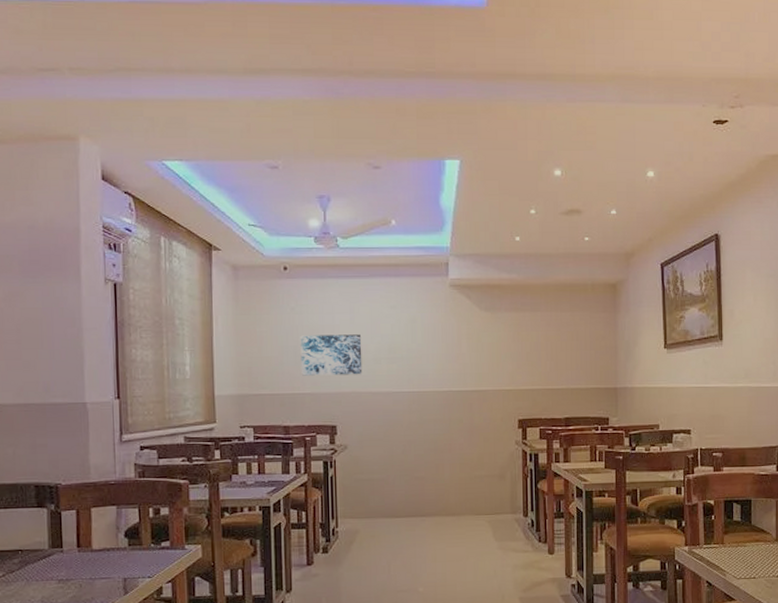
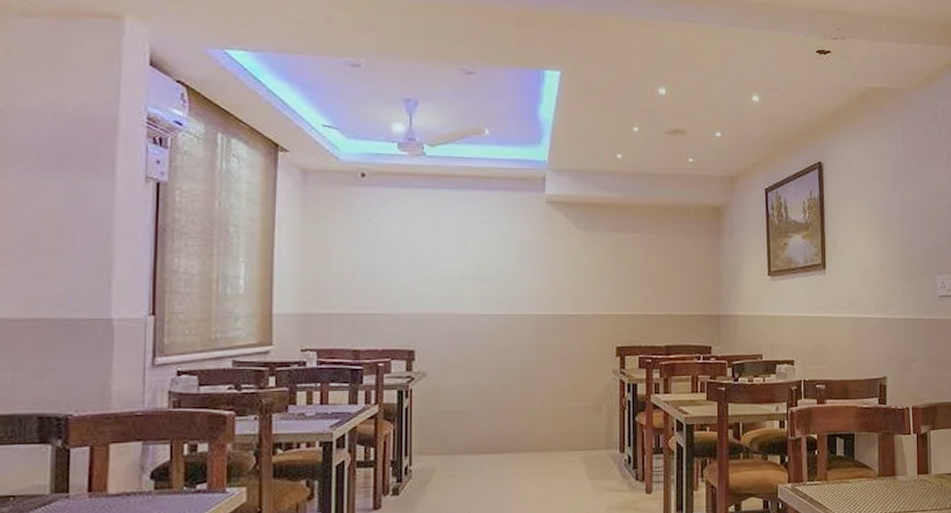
wall art: present [300,334,363,376] -> none [376,249,447,295]

